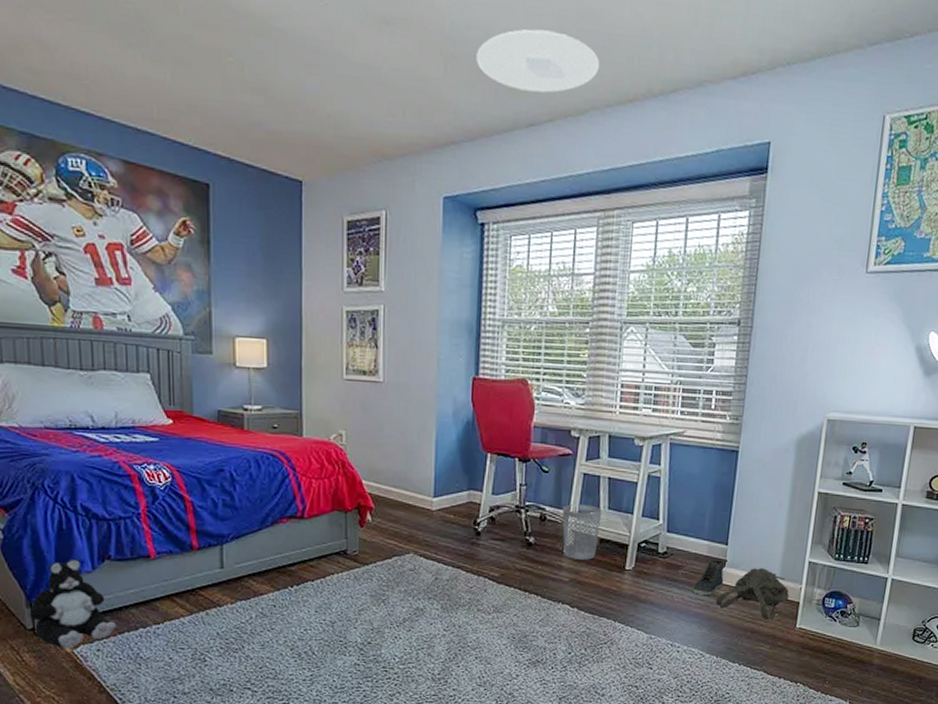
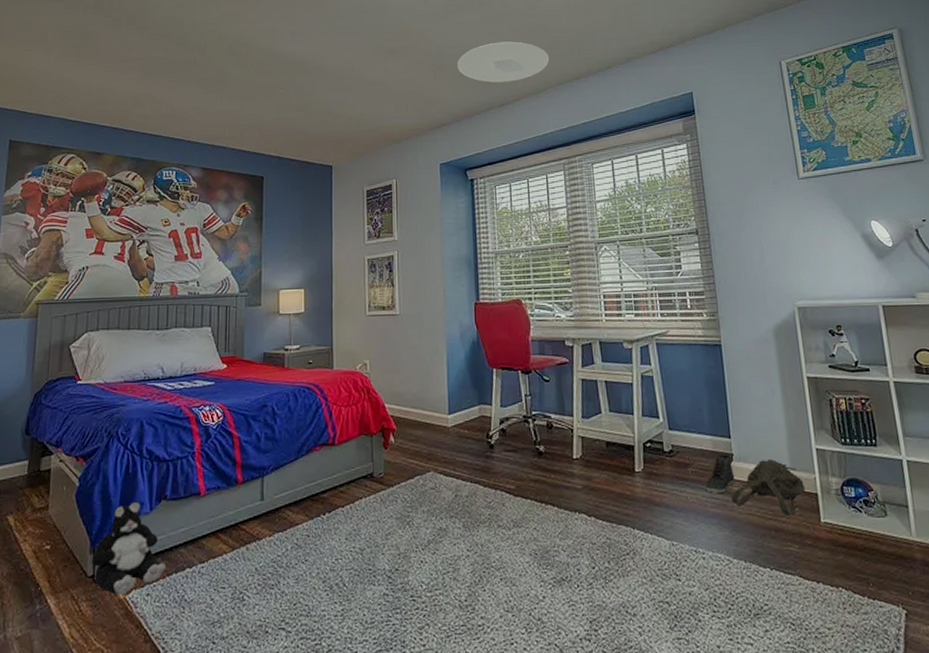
wastebasket: present [562,504,602,560] -> none [566,409,605,465]

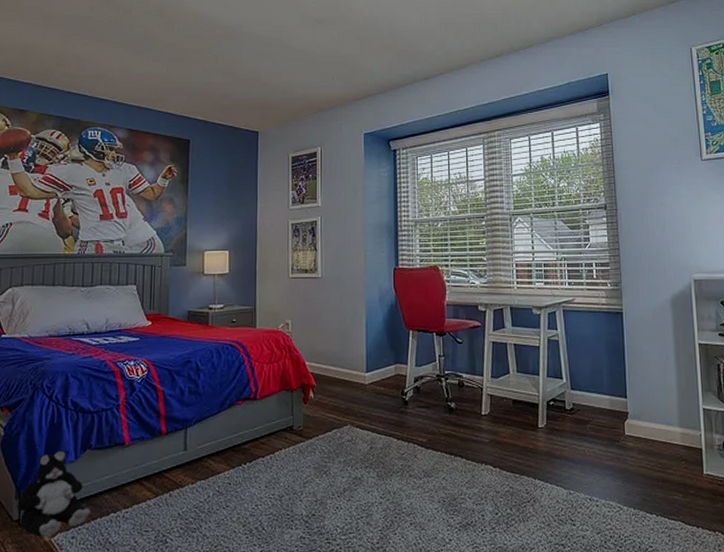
ceiling light: present [457,41,550,83] -> none [383,16,474,56]
sneaker: present [704,454,735,493] -> none [601,413,629,447]
backpack: present [731,459,805,516] -> none [625,418,691,469]

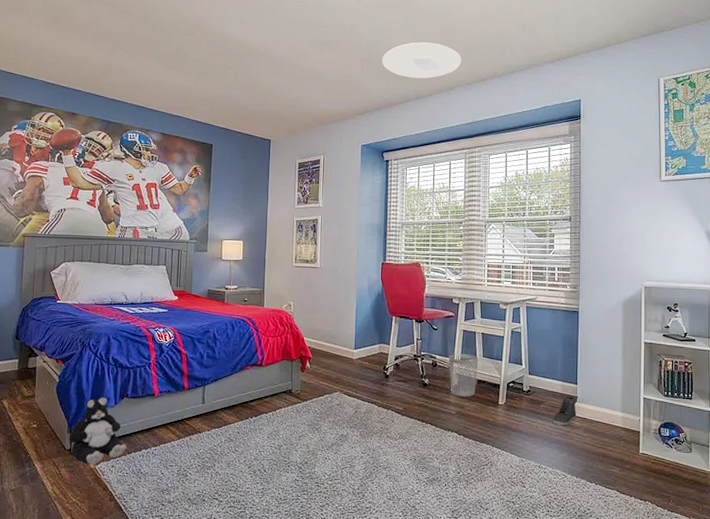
ceiling light: none [383,16,474,56] -> present [382,42,462,79]
wastebasket: none [477,370,512,421] -> present [448,354,479,397]
sneaker: none [601,413,629,447] -> present [552,396,577,425]

